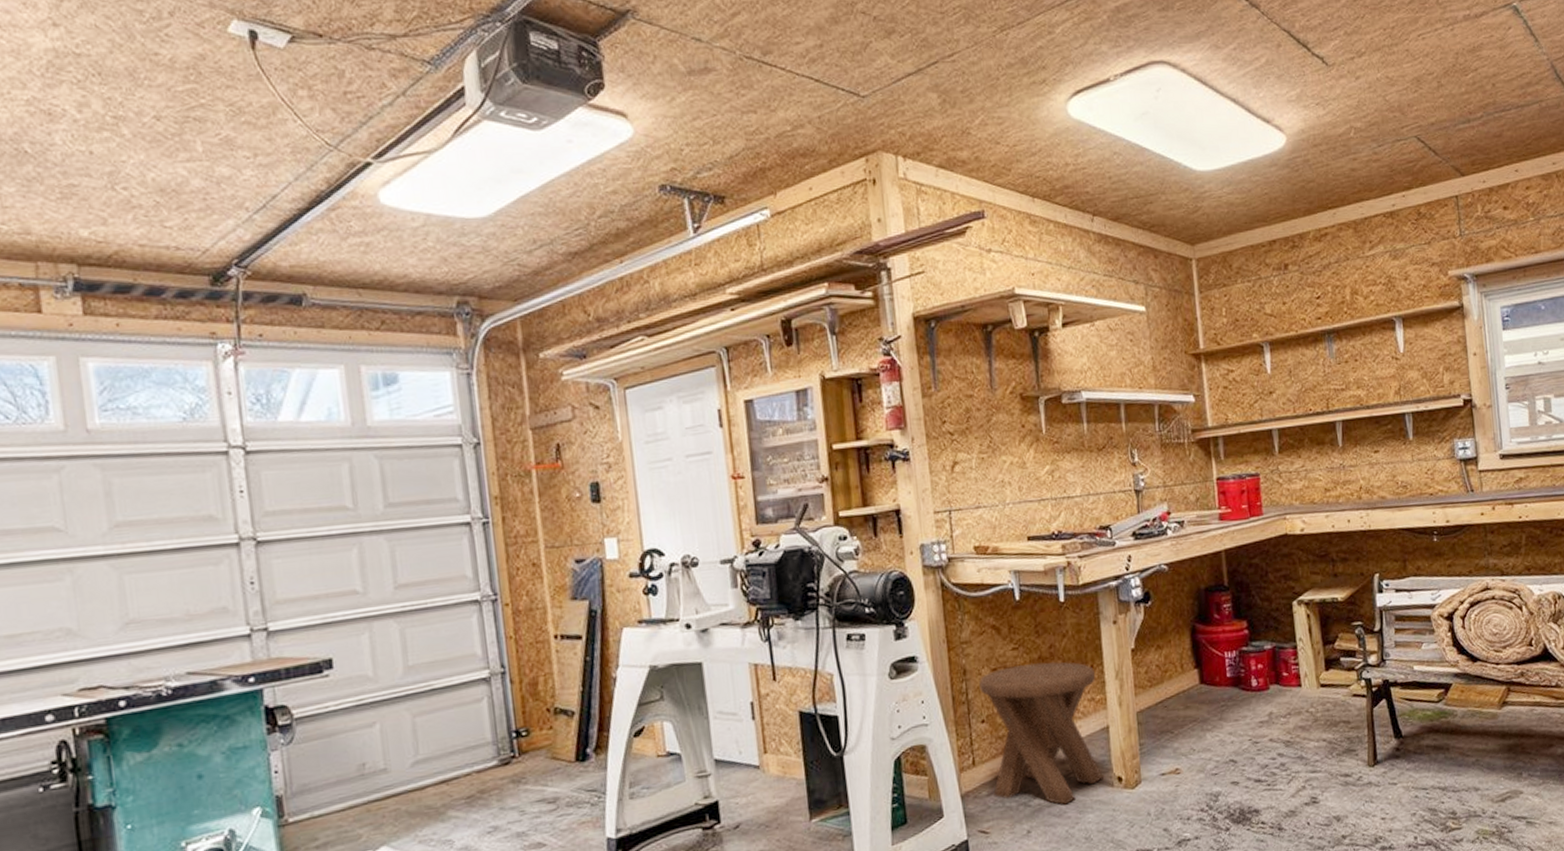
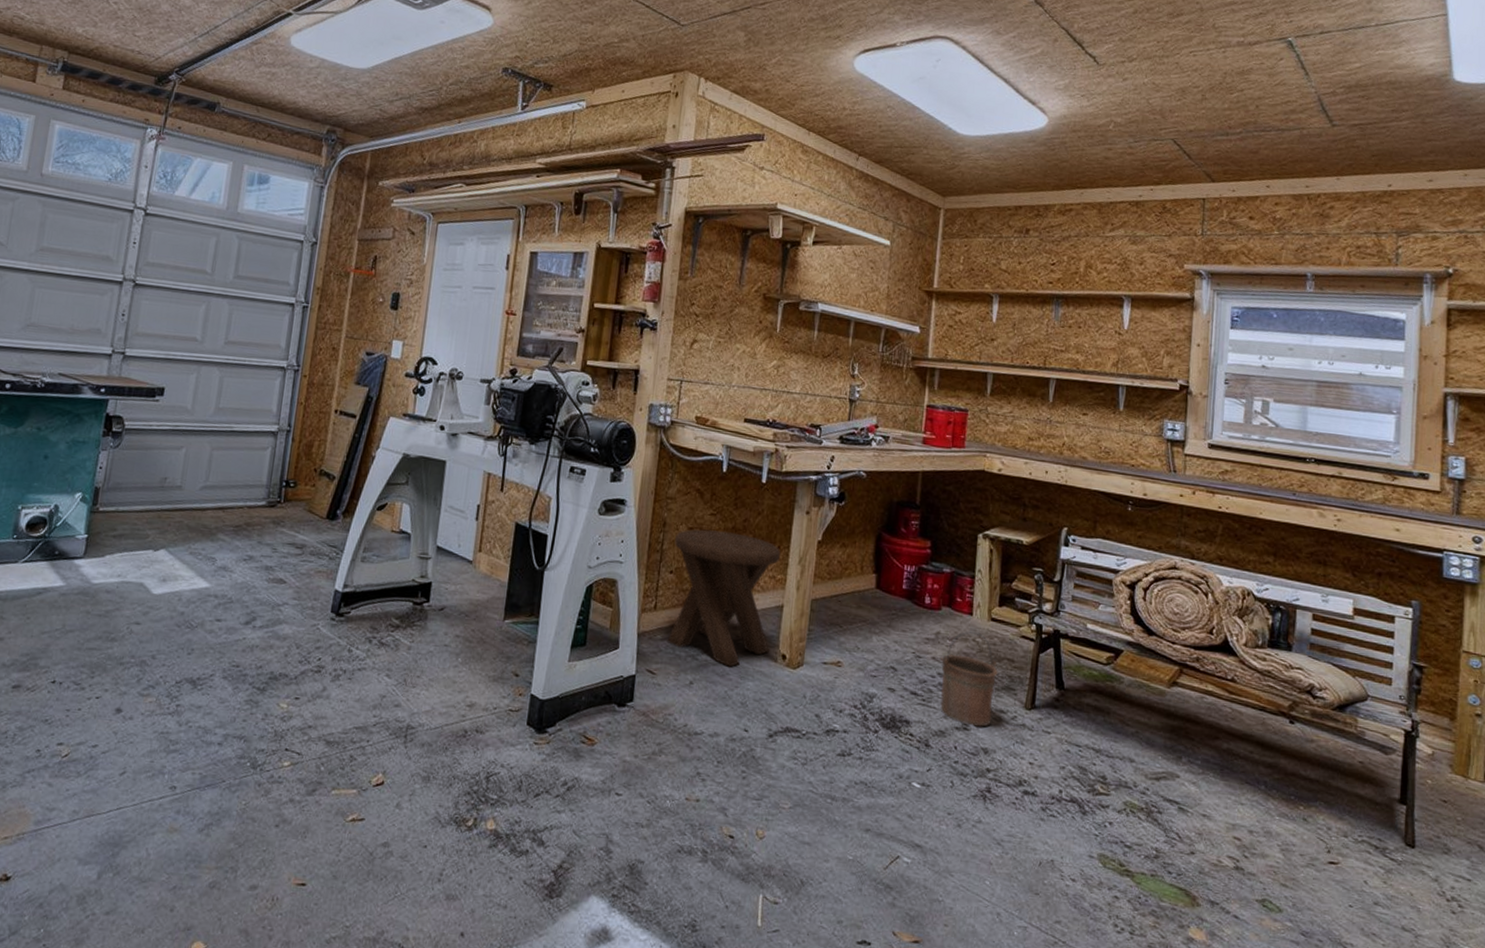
bucket: none [1278,702,1338,798] -> present [940,631,998,727]

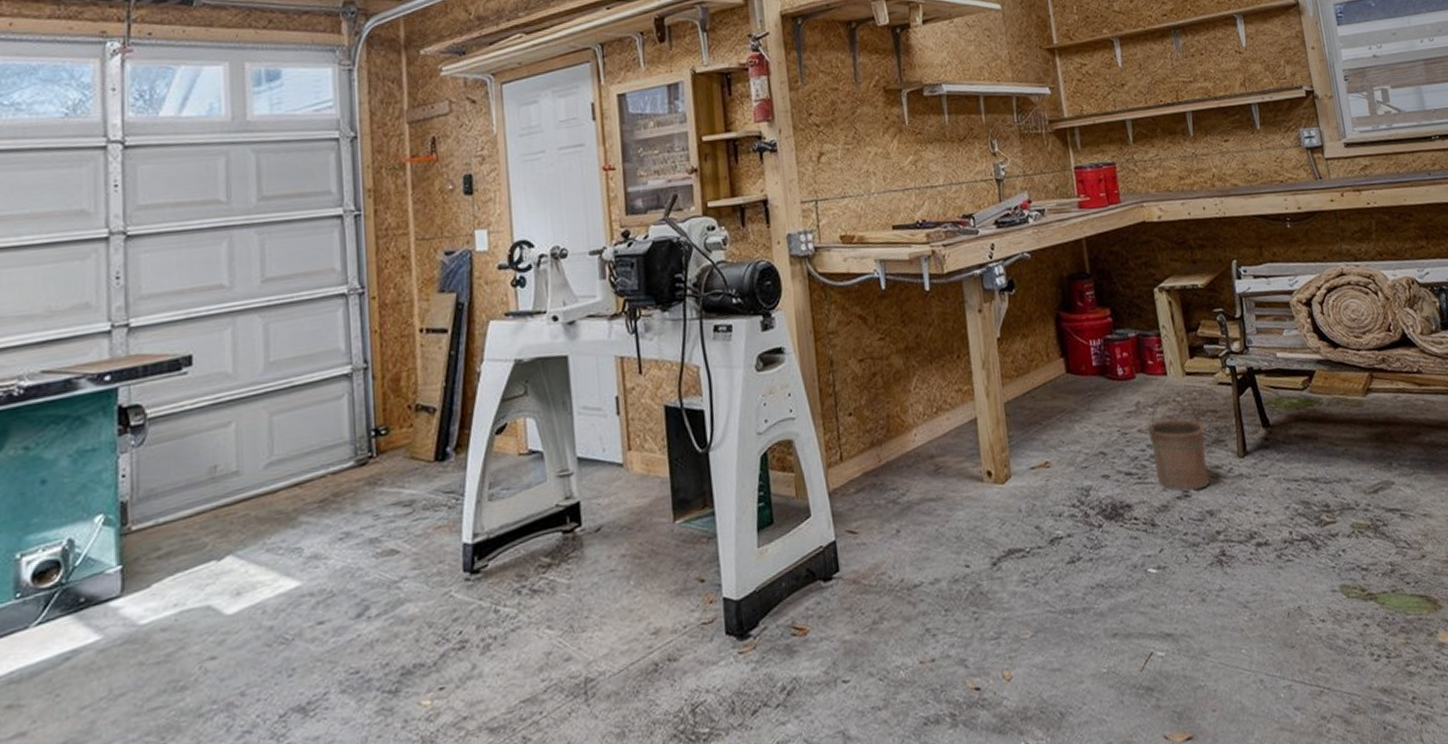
music stool: present [667,529,780,667] -> none [846,351,973,502]

